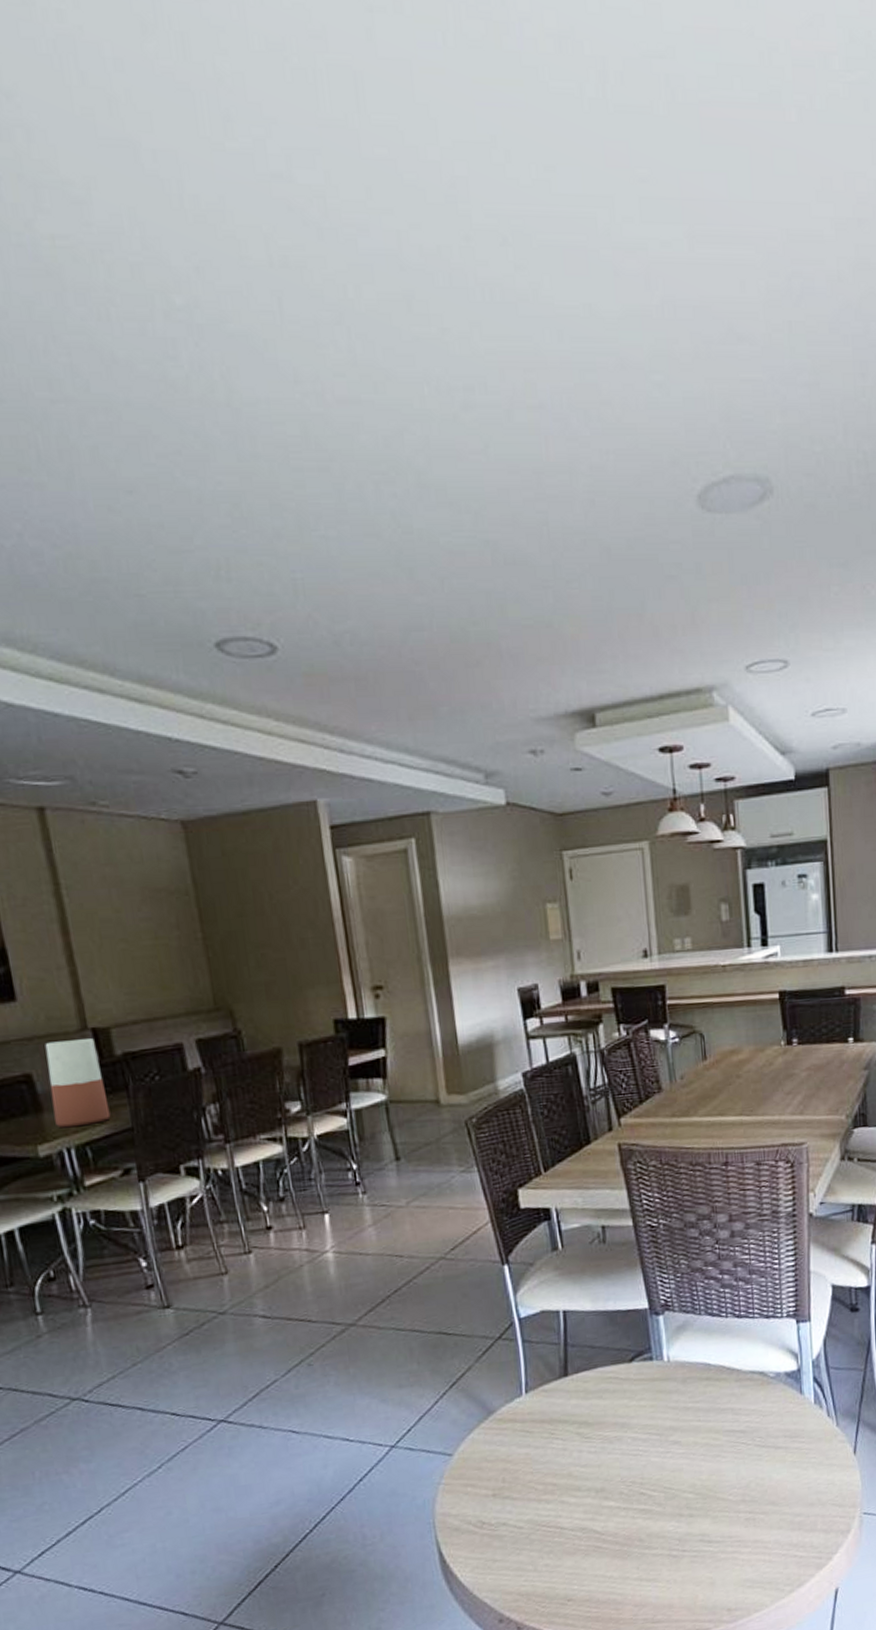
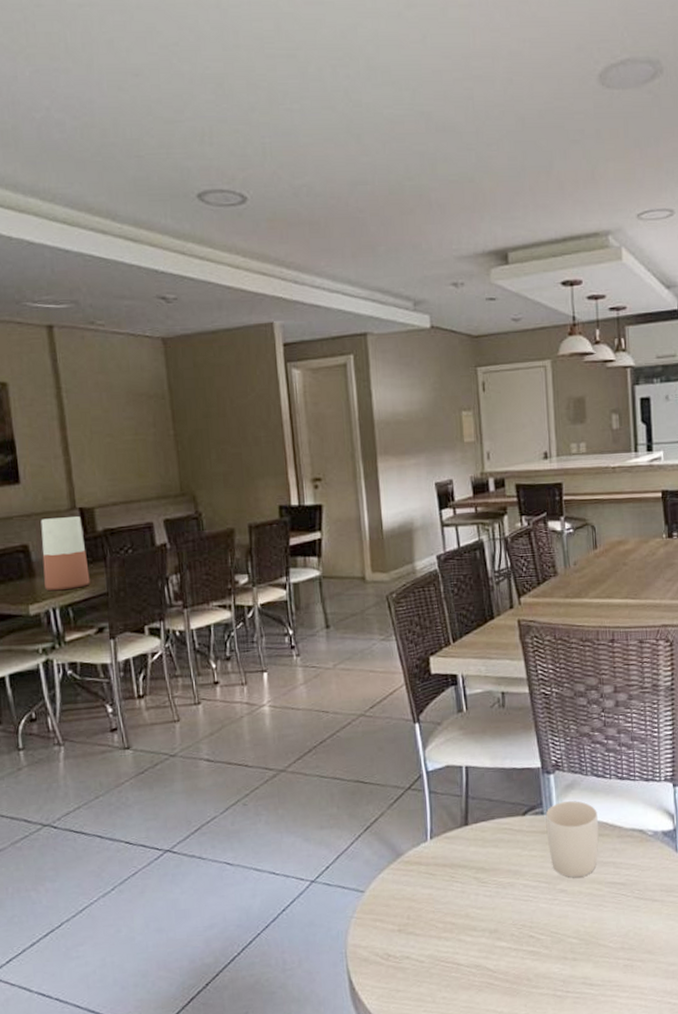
mug: none [655,1343,715,1428] -> present [545,801,599,878]

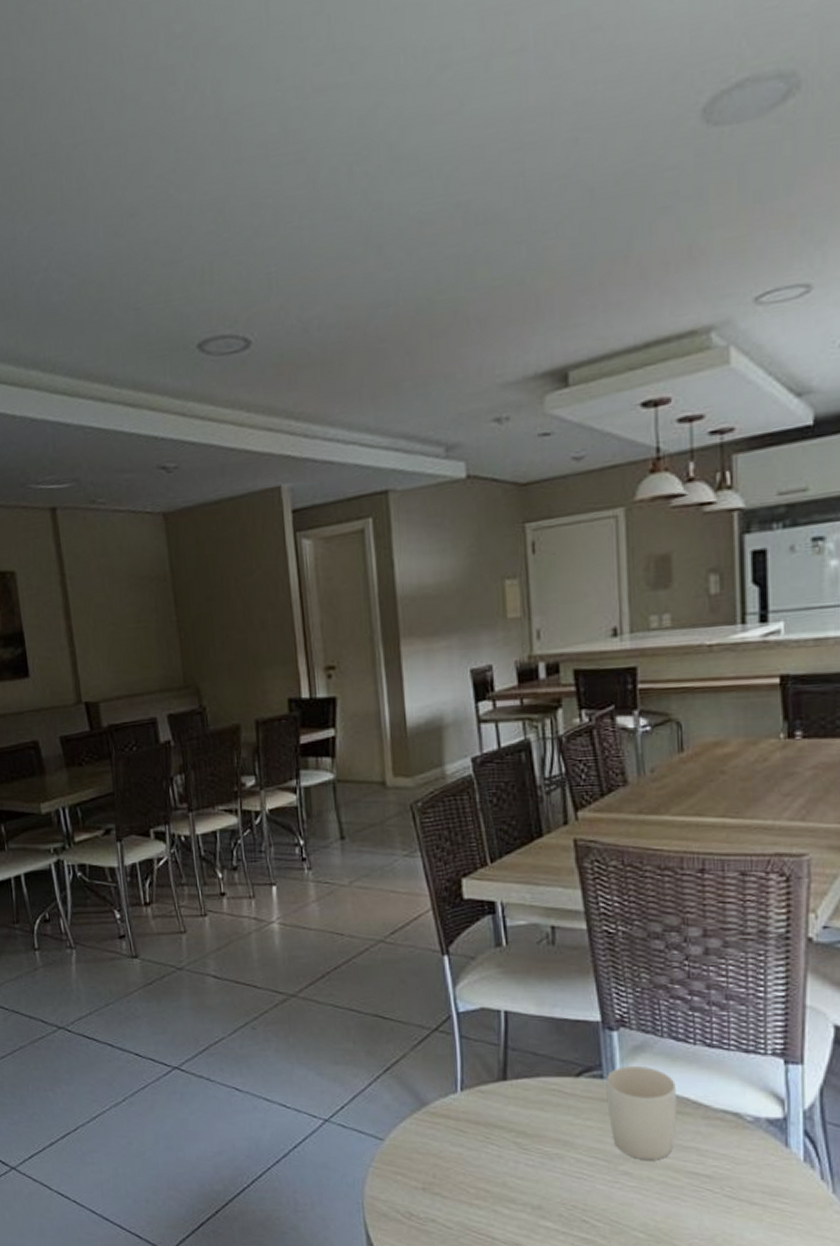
vase: present [40,516,90,592] -> none [49,711,97,790]

